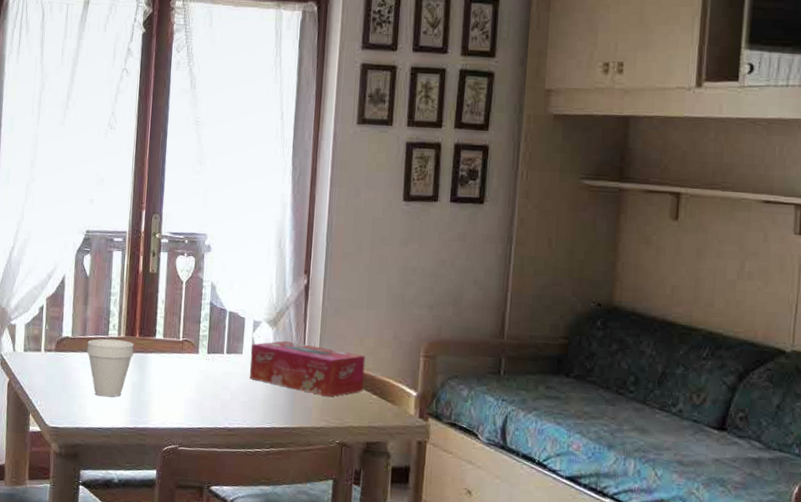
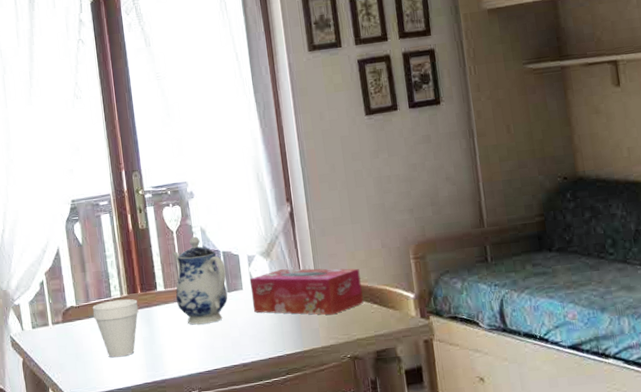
teapot: none [173,291,230,381] -> present [173,237,228,325]

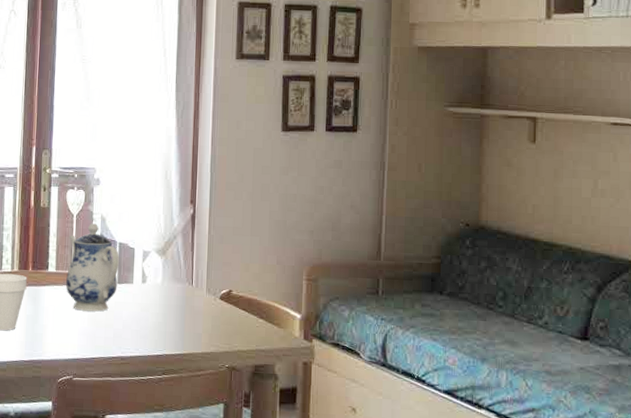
tissue box: present [249,268,364,315] -> none [141,269,251,323]

